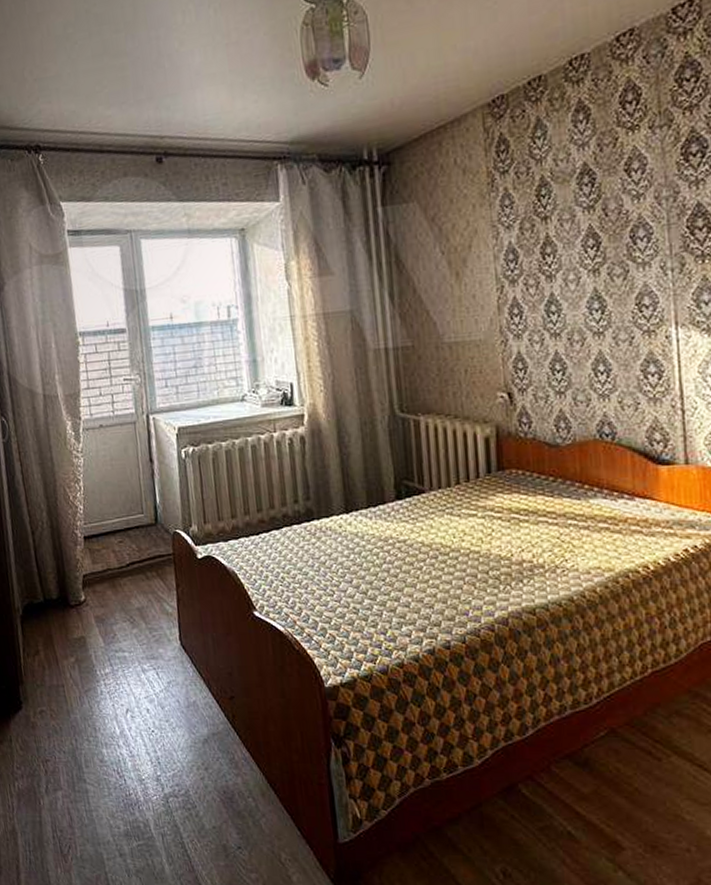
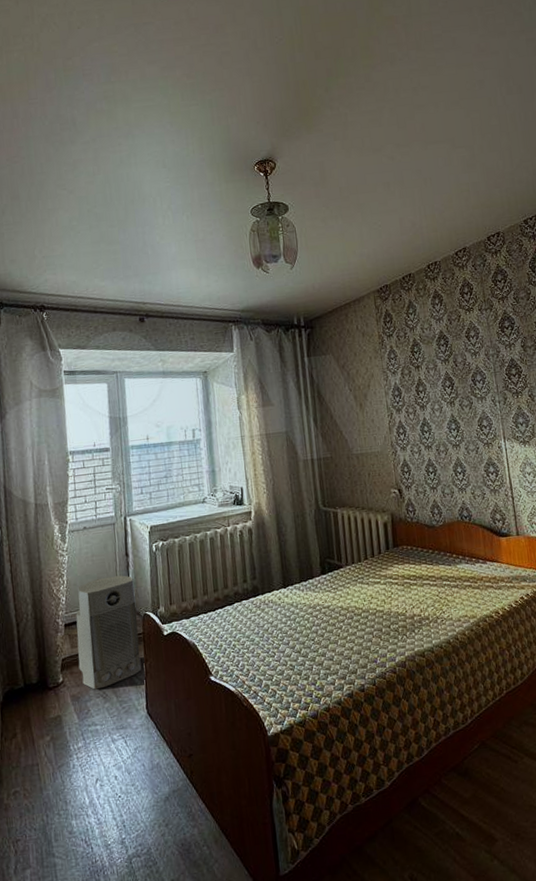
air purifier: none [95,484,173,613] -> present [75,575,142,690]

